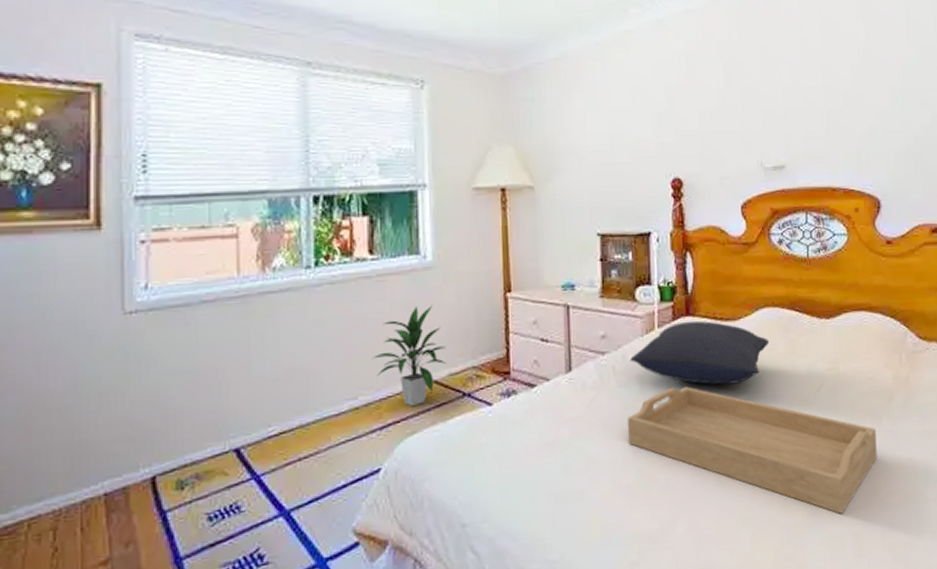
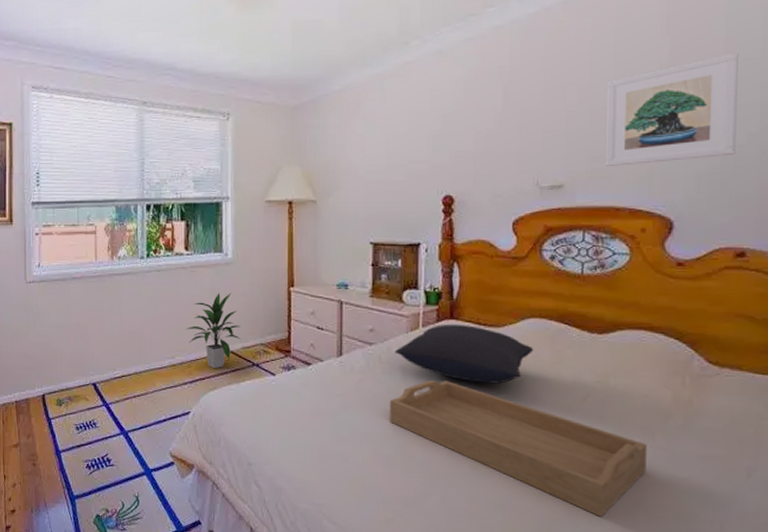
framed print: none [815,40,923,147] -> present [605,52,739,167]

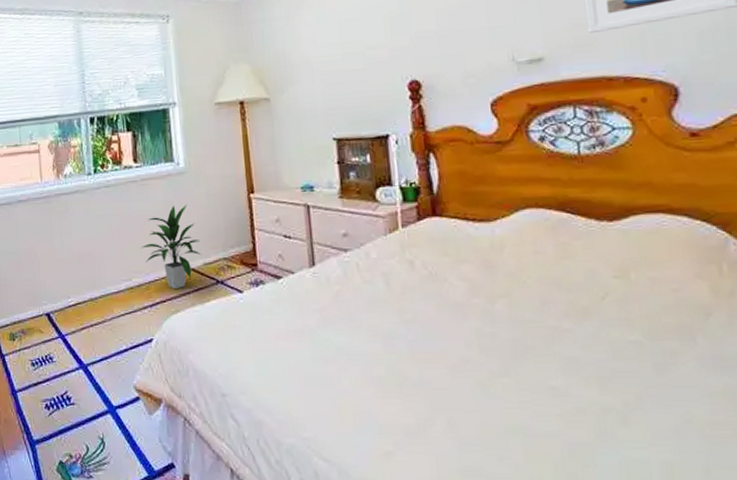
serving tray: present [390,380,647,517] -> none [375,287,692,438]
pillow: present [395,323,534,384] -> none [374,221,535,287]

